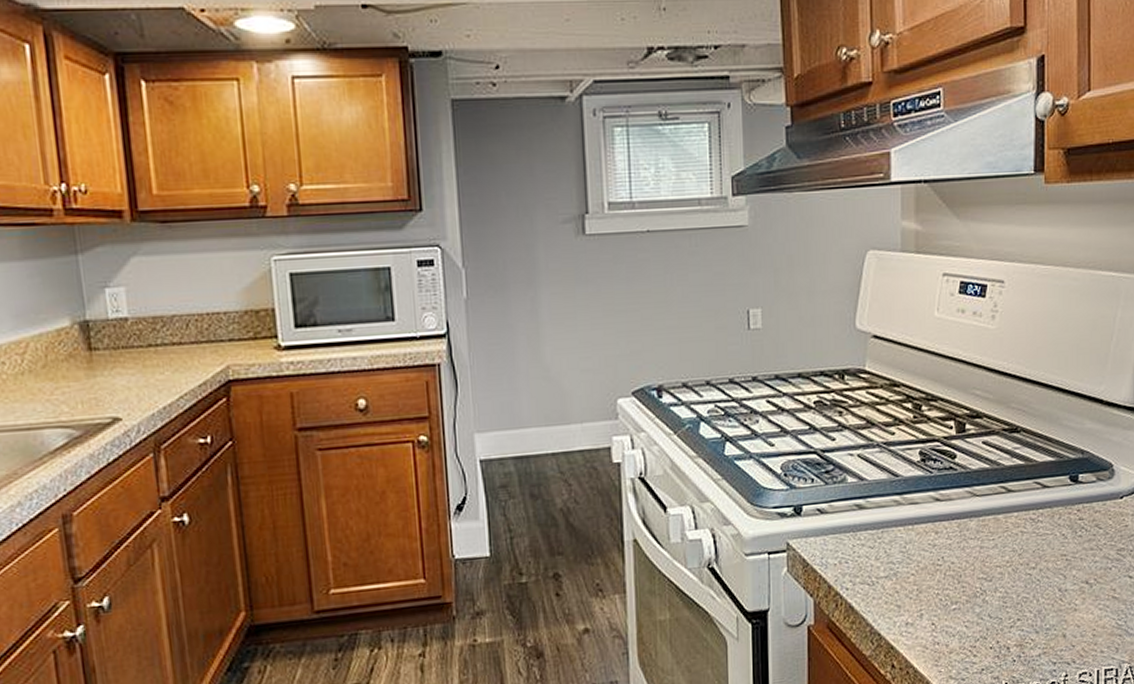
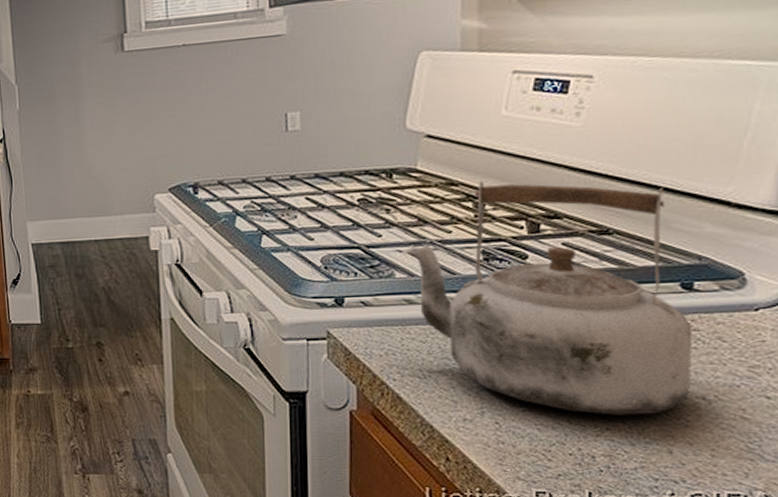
kettle: none [855,381,1078,606] -> present [404,180,692,415]

